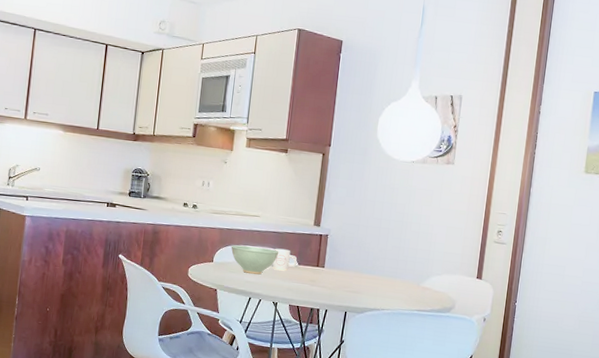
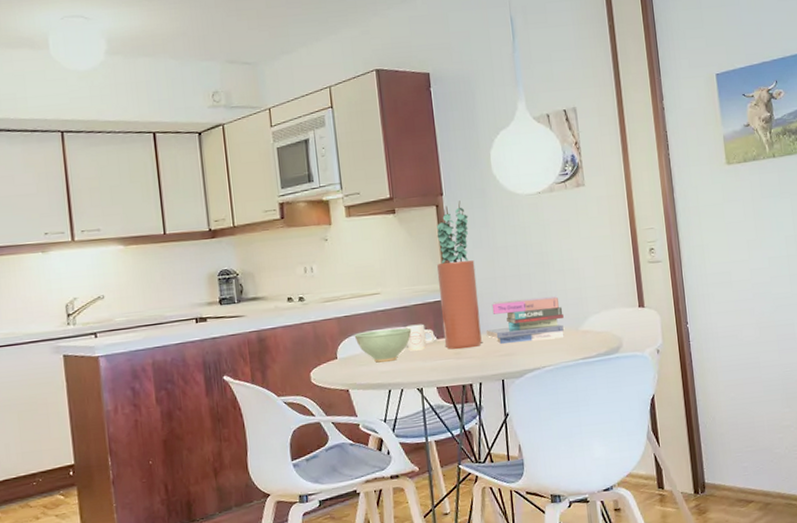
vase: none [303,154,348,280] -> present [436,200,482,350]
books: none [340,245,410,289] -> present [486,296,565,345]

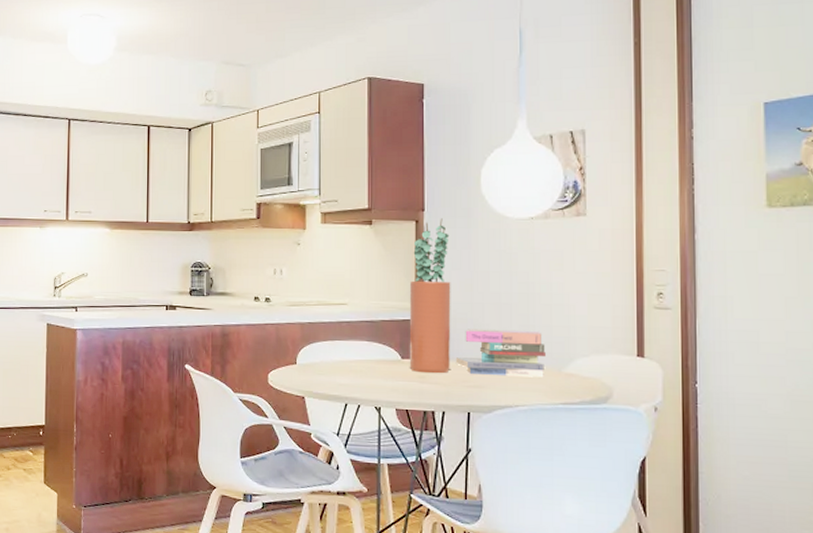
bowl: present [354,327,412,363] -> none [316,341,376,375]
mug: present [406,324,435,351] -> none [369,340,400,368]

